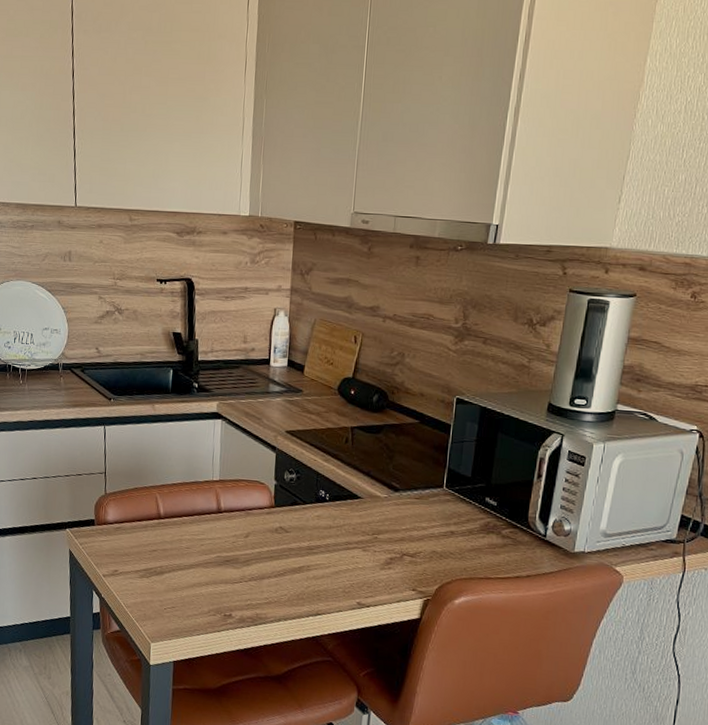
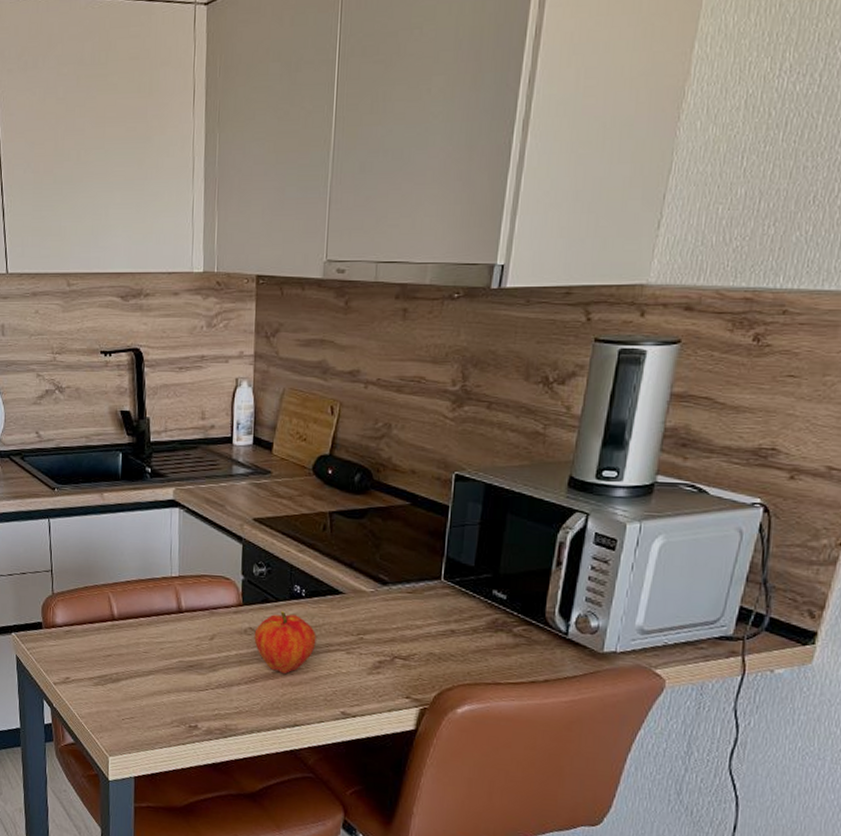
fruit: none [283,513,338,569] -> present [254,611,316,674]

